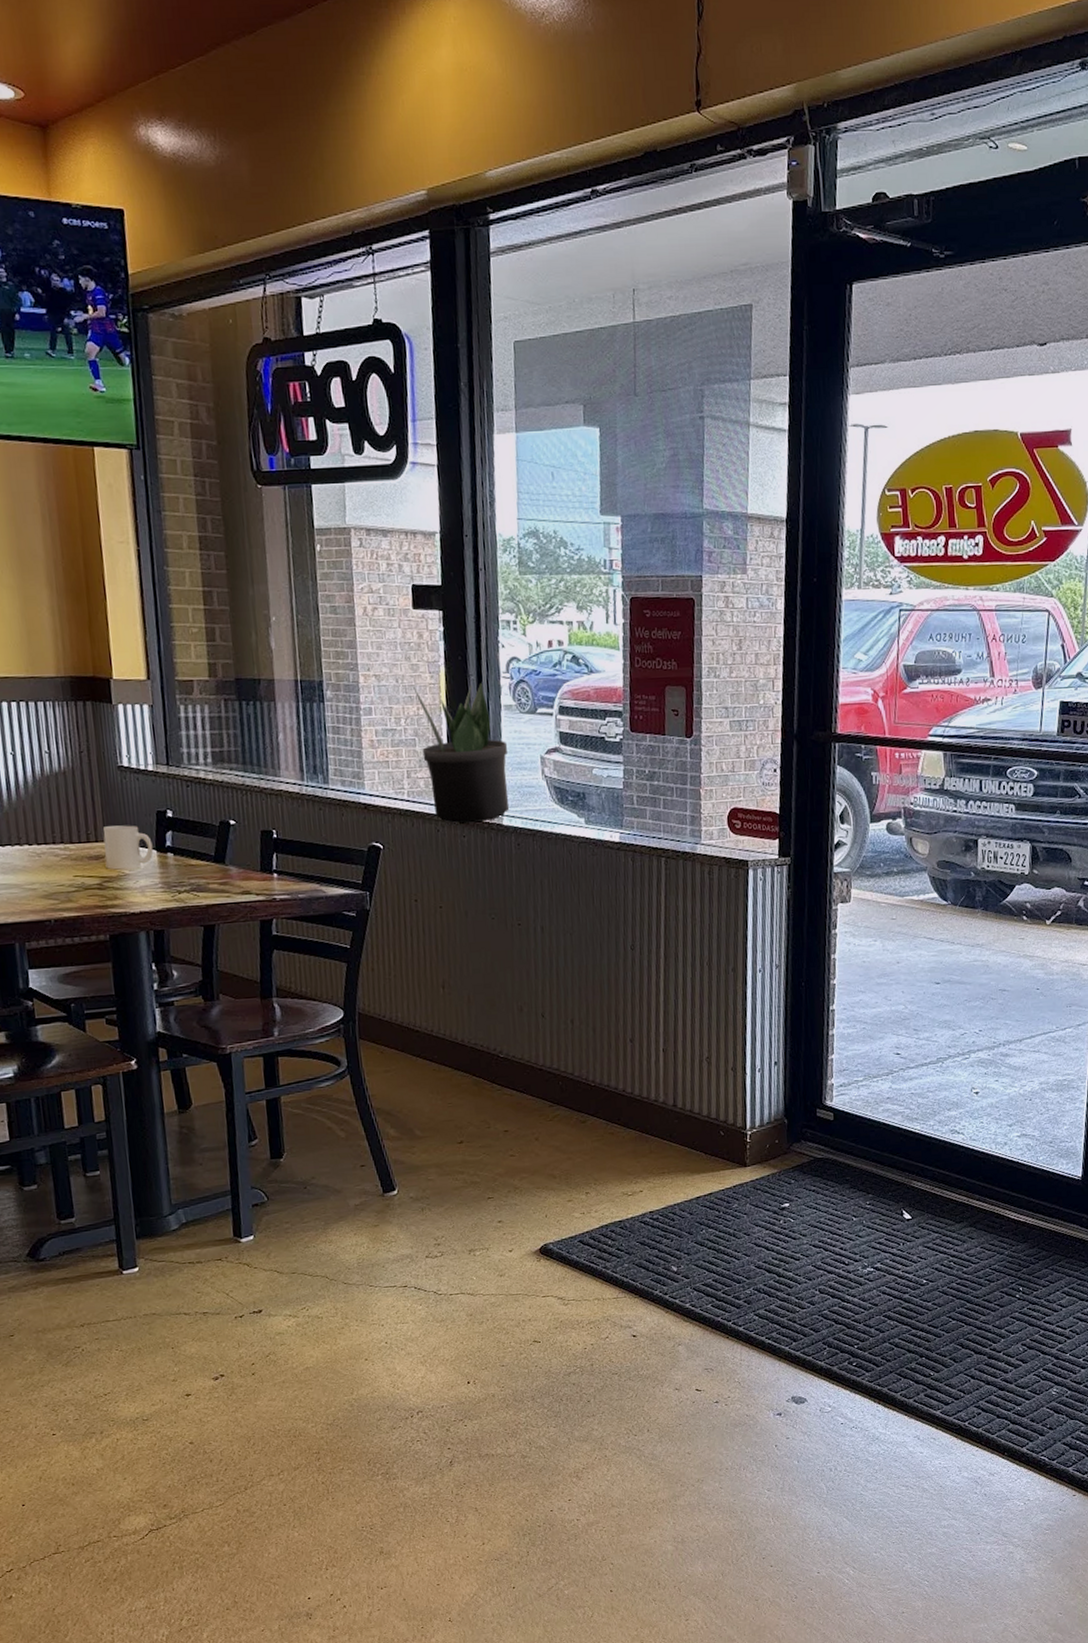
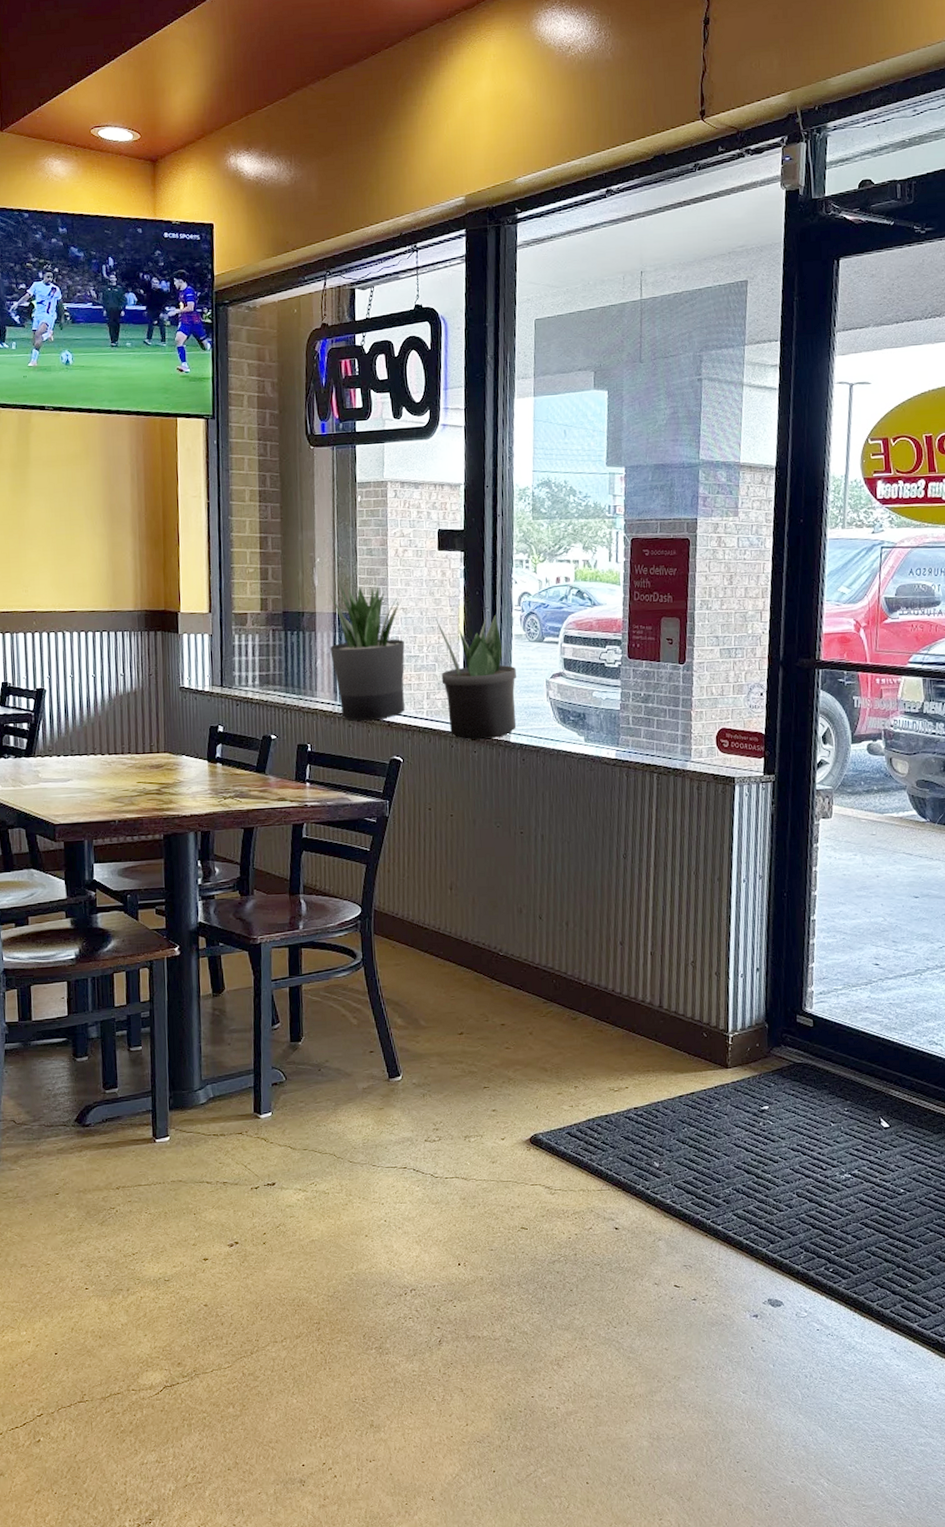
cup: present [102,825,153,871] -> none [163,738,205,778]
planter: none [289,640,384,803] -> present [329,578,406,721]

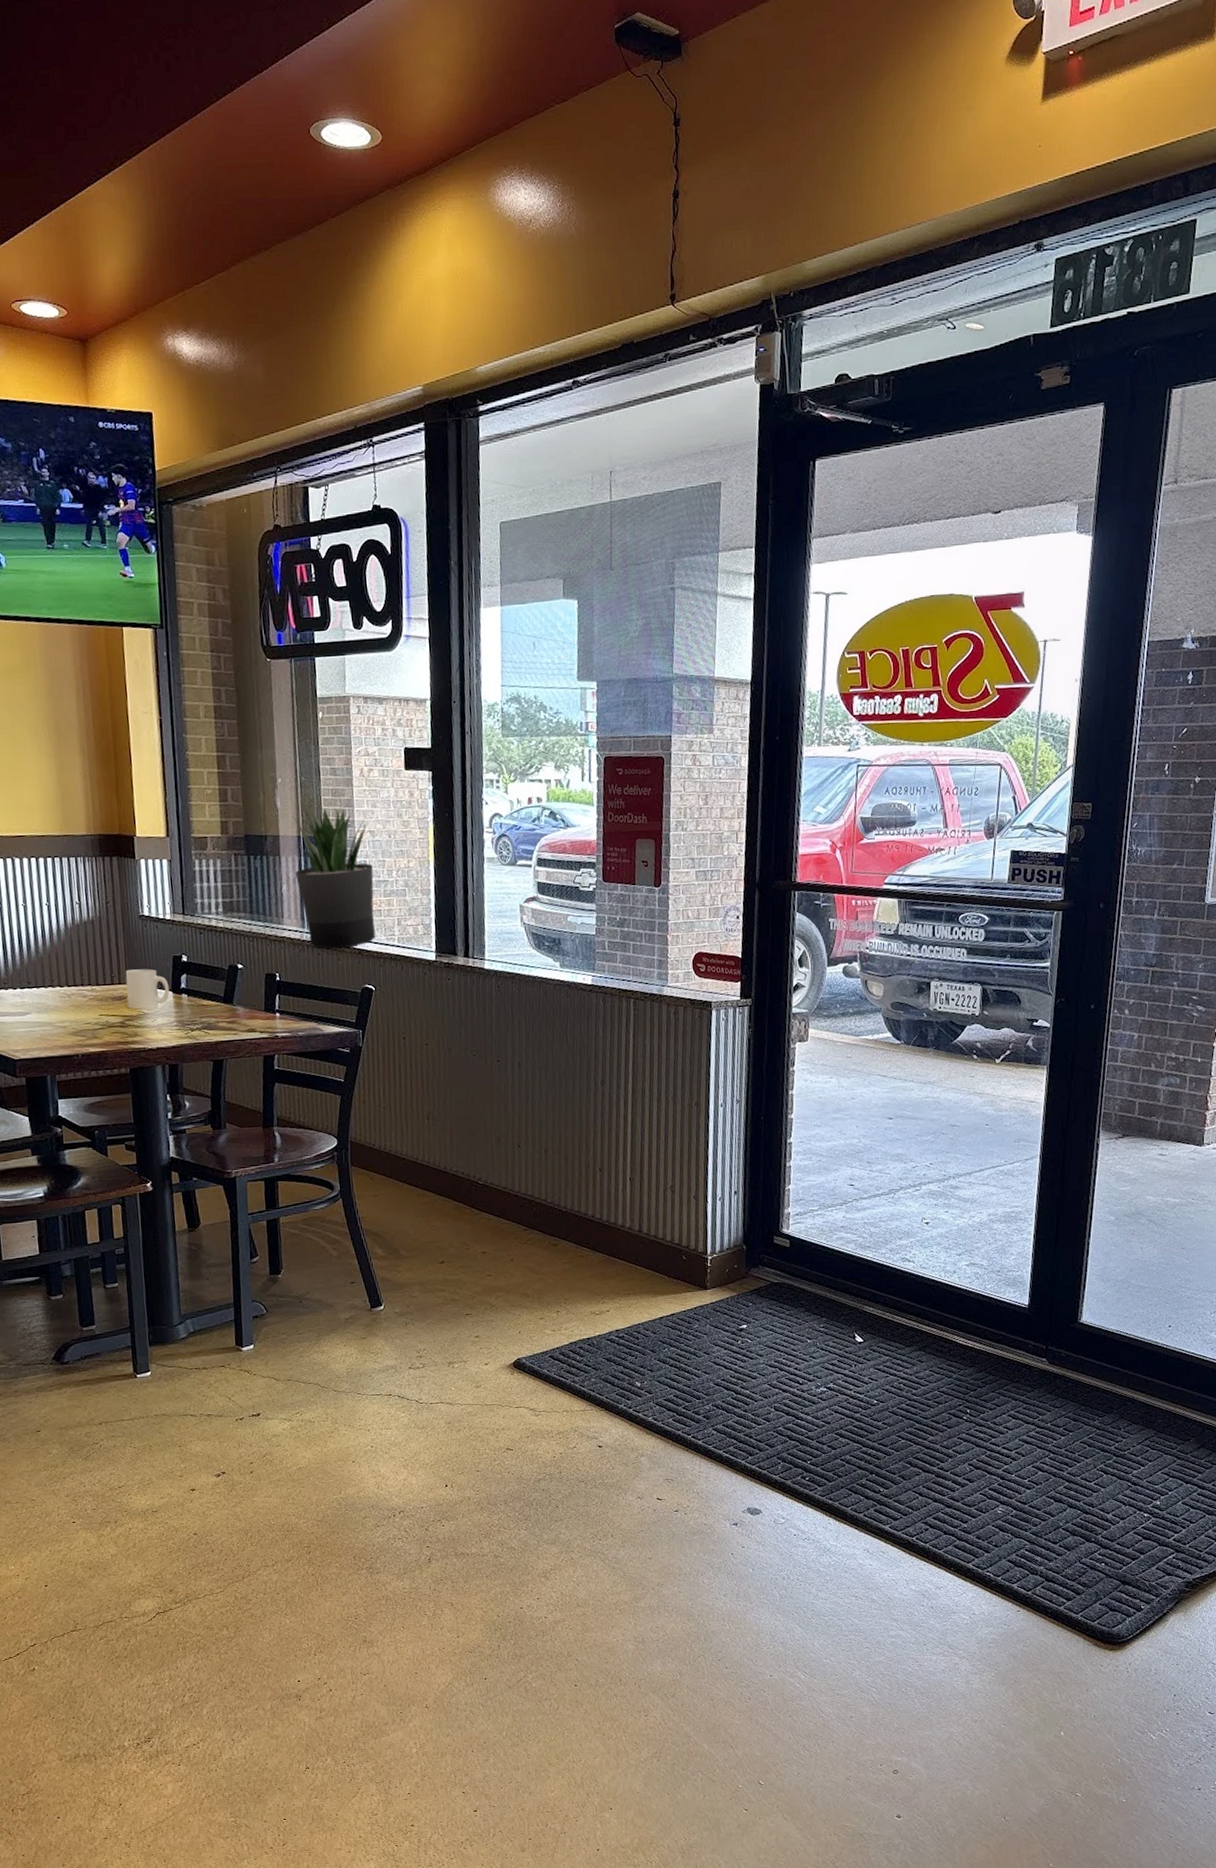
cup: none [163,738,205,778] -> present [125,969,170,1010]
planter: present [435,615,517,740] -> none [404,838,491,967]

